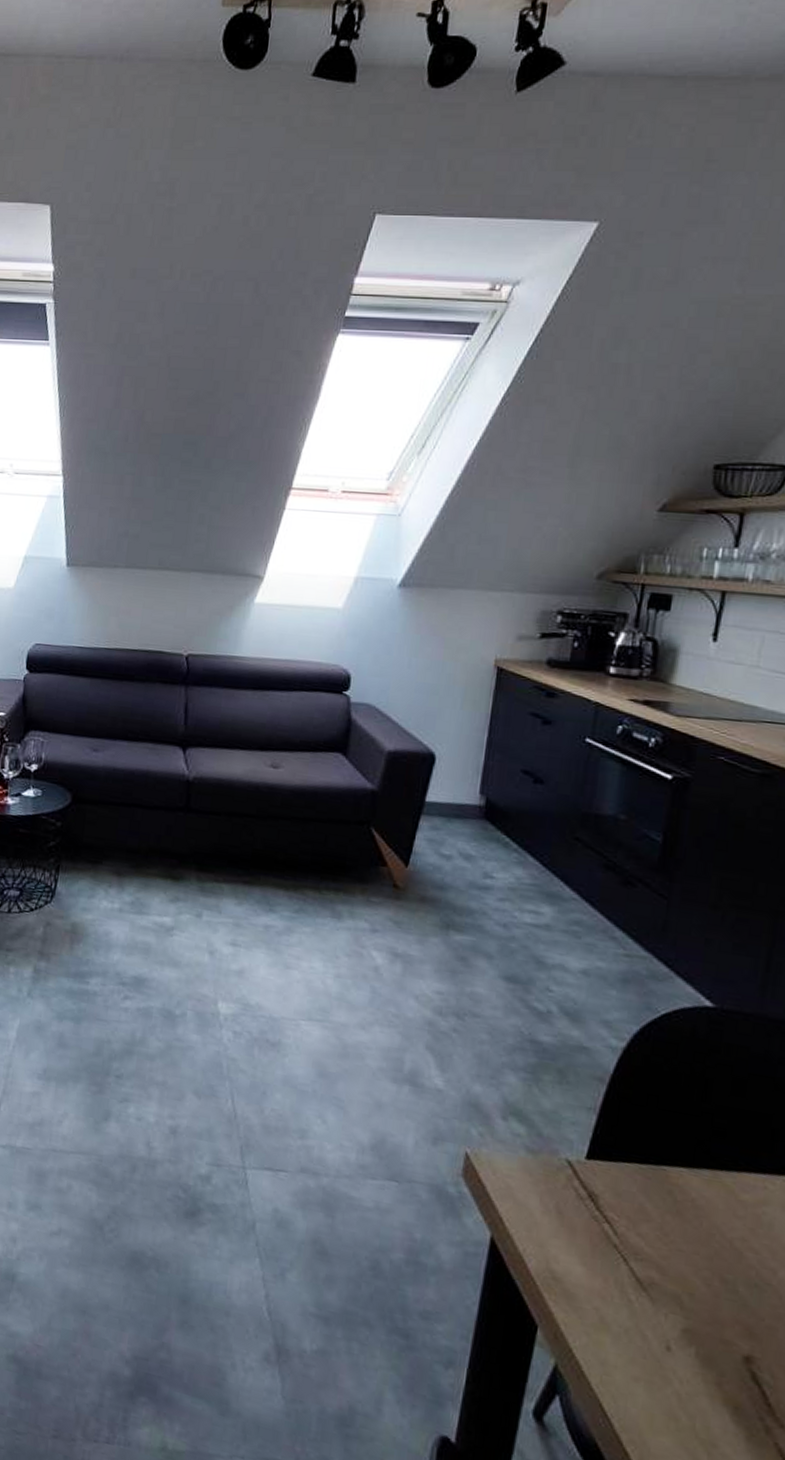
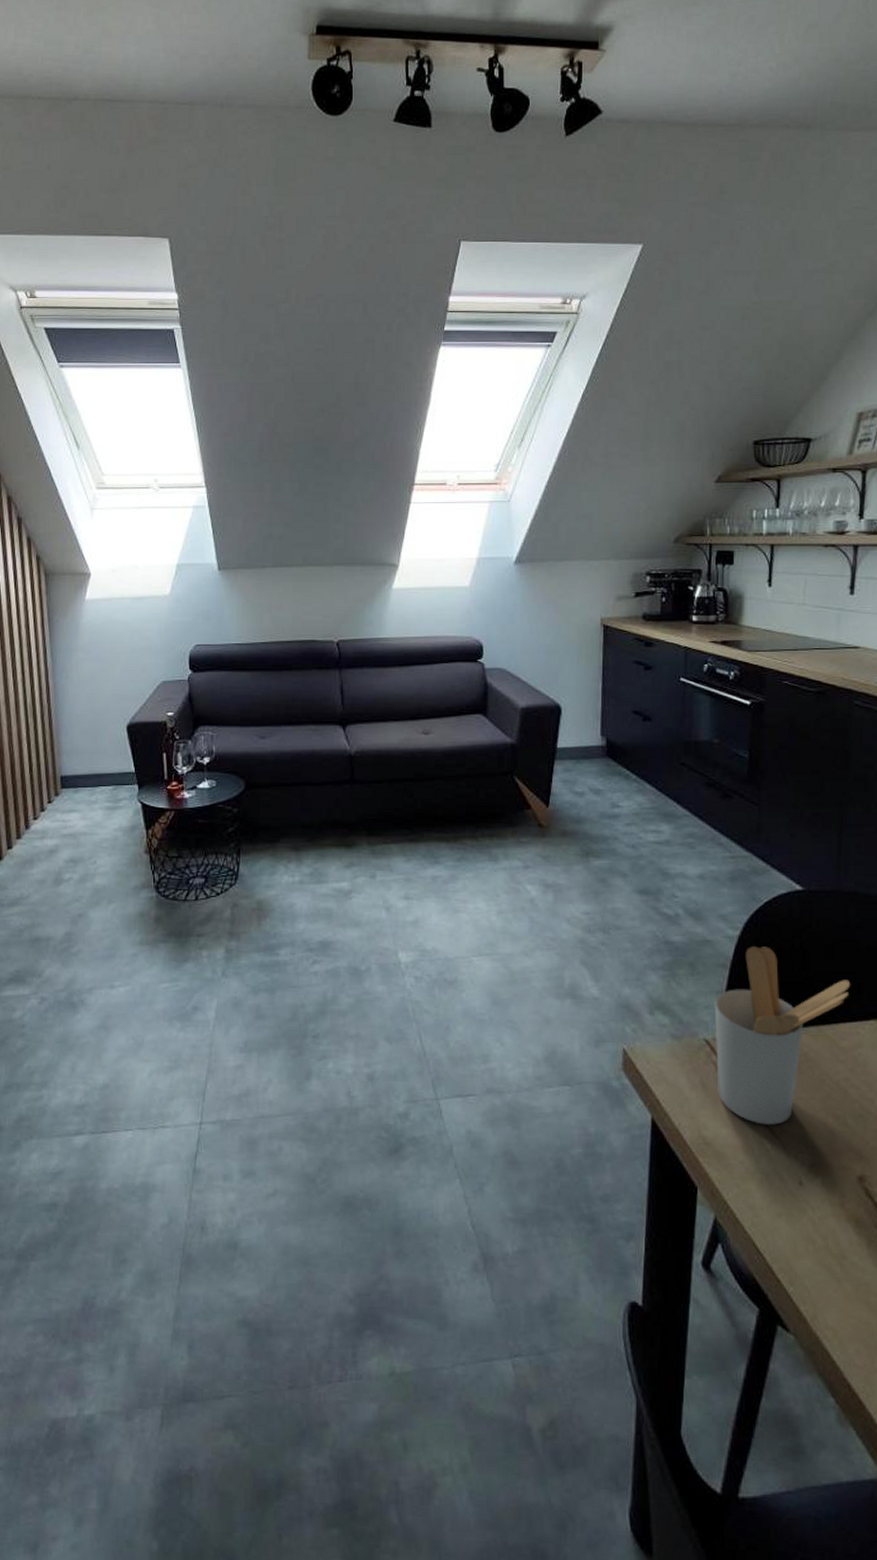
utensil holder: none [576,1063,764,1275] -> present [714,946,851,1125]

